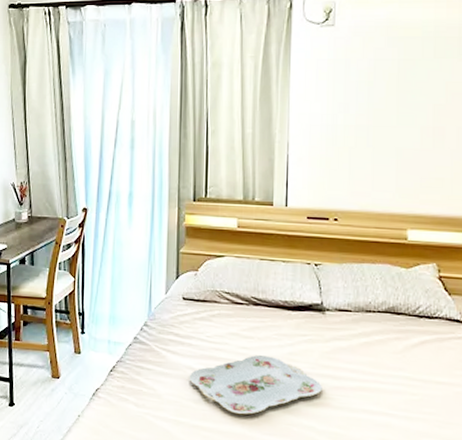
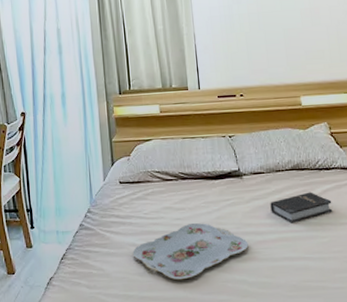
hardback book: none [354,340,430,373] -> present [270,192,333,223]

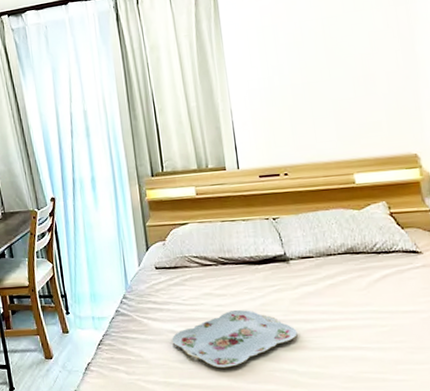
hardback book: present [270,192,333,223] -> none [321,277,394,311]

